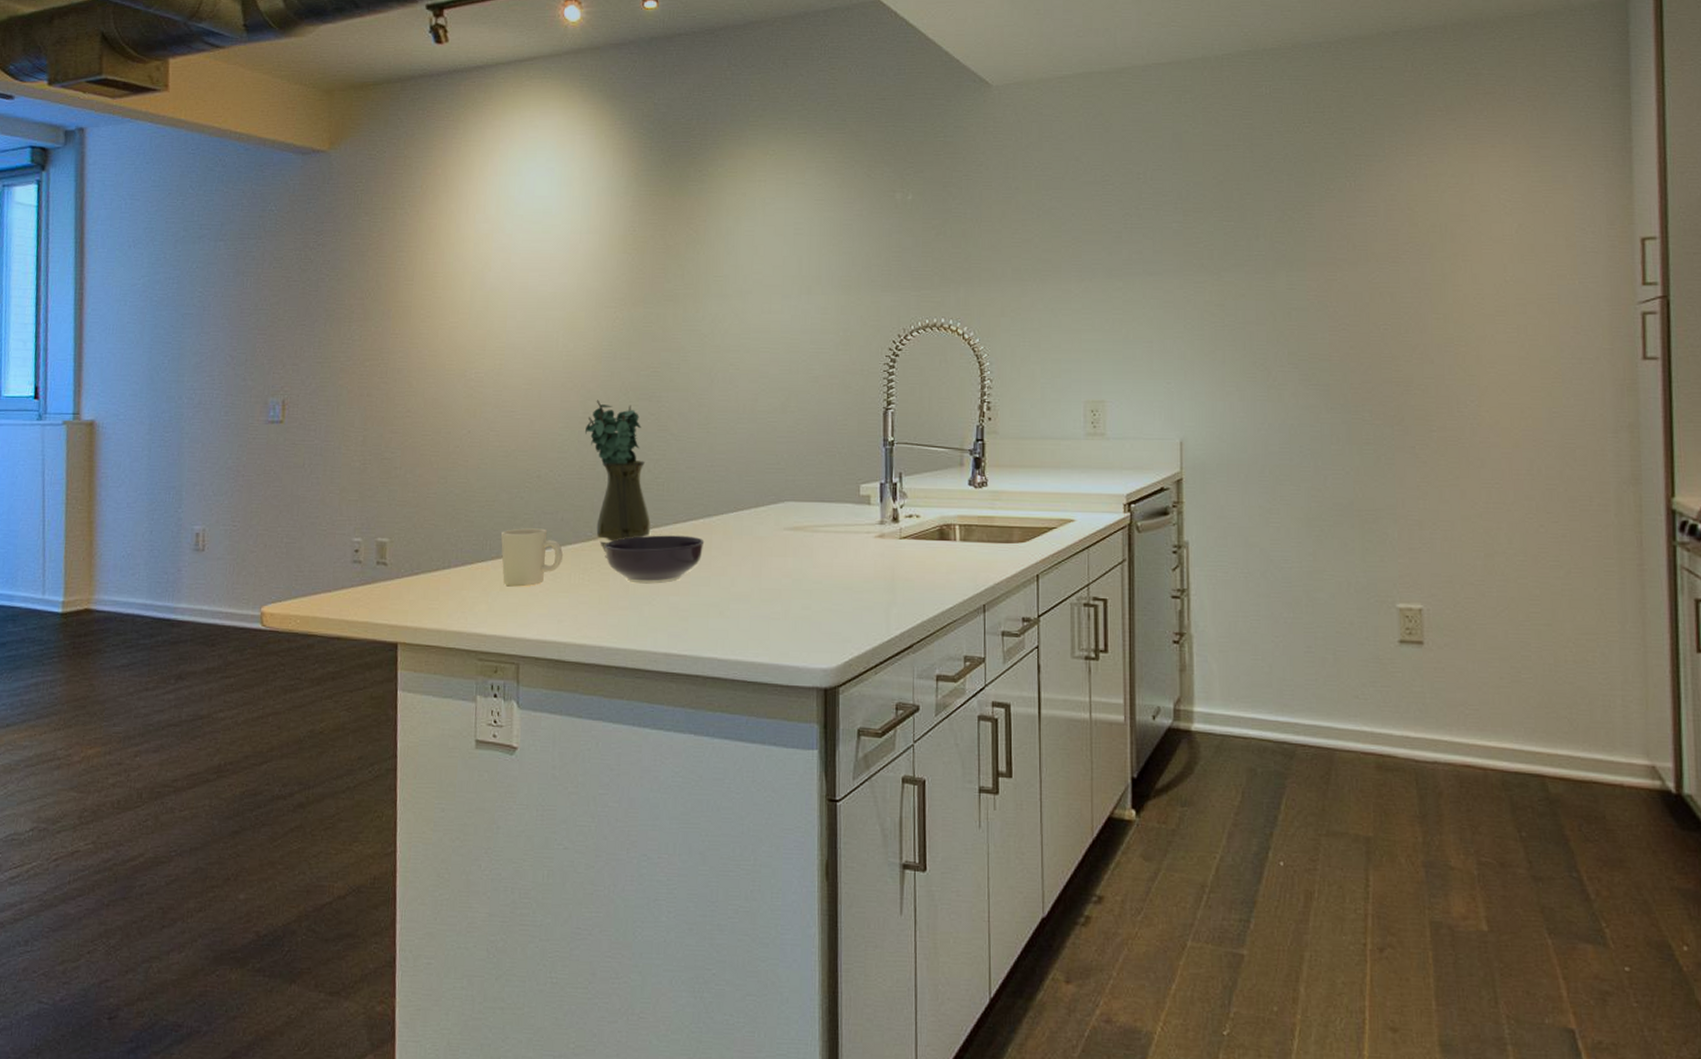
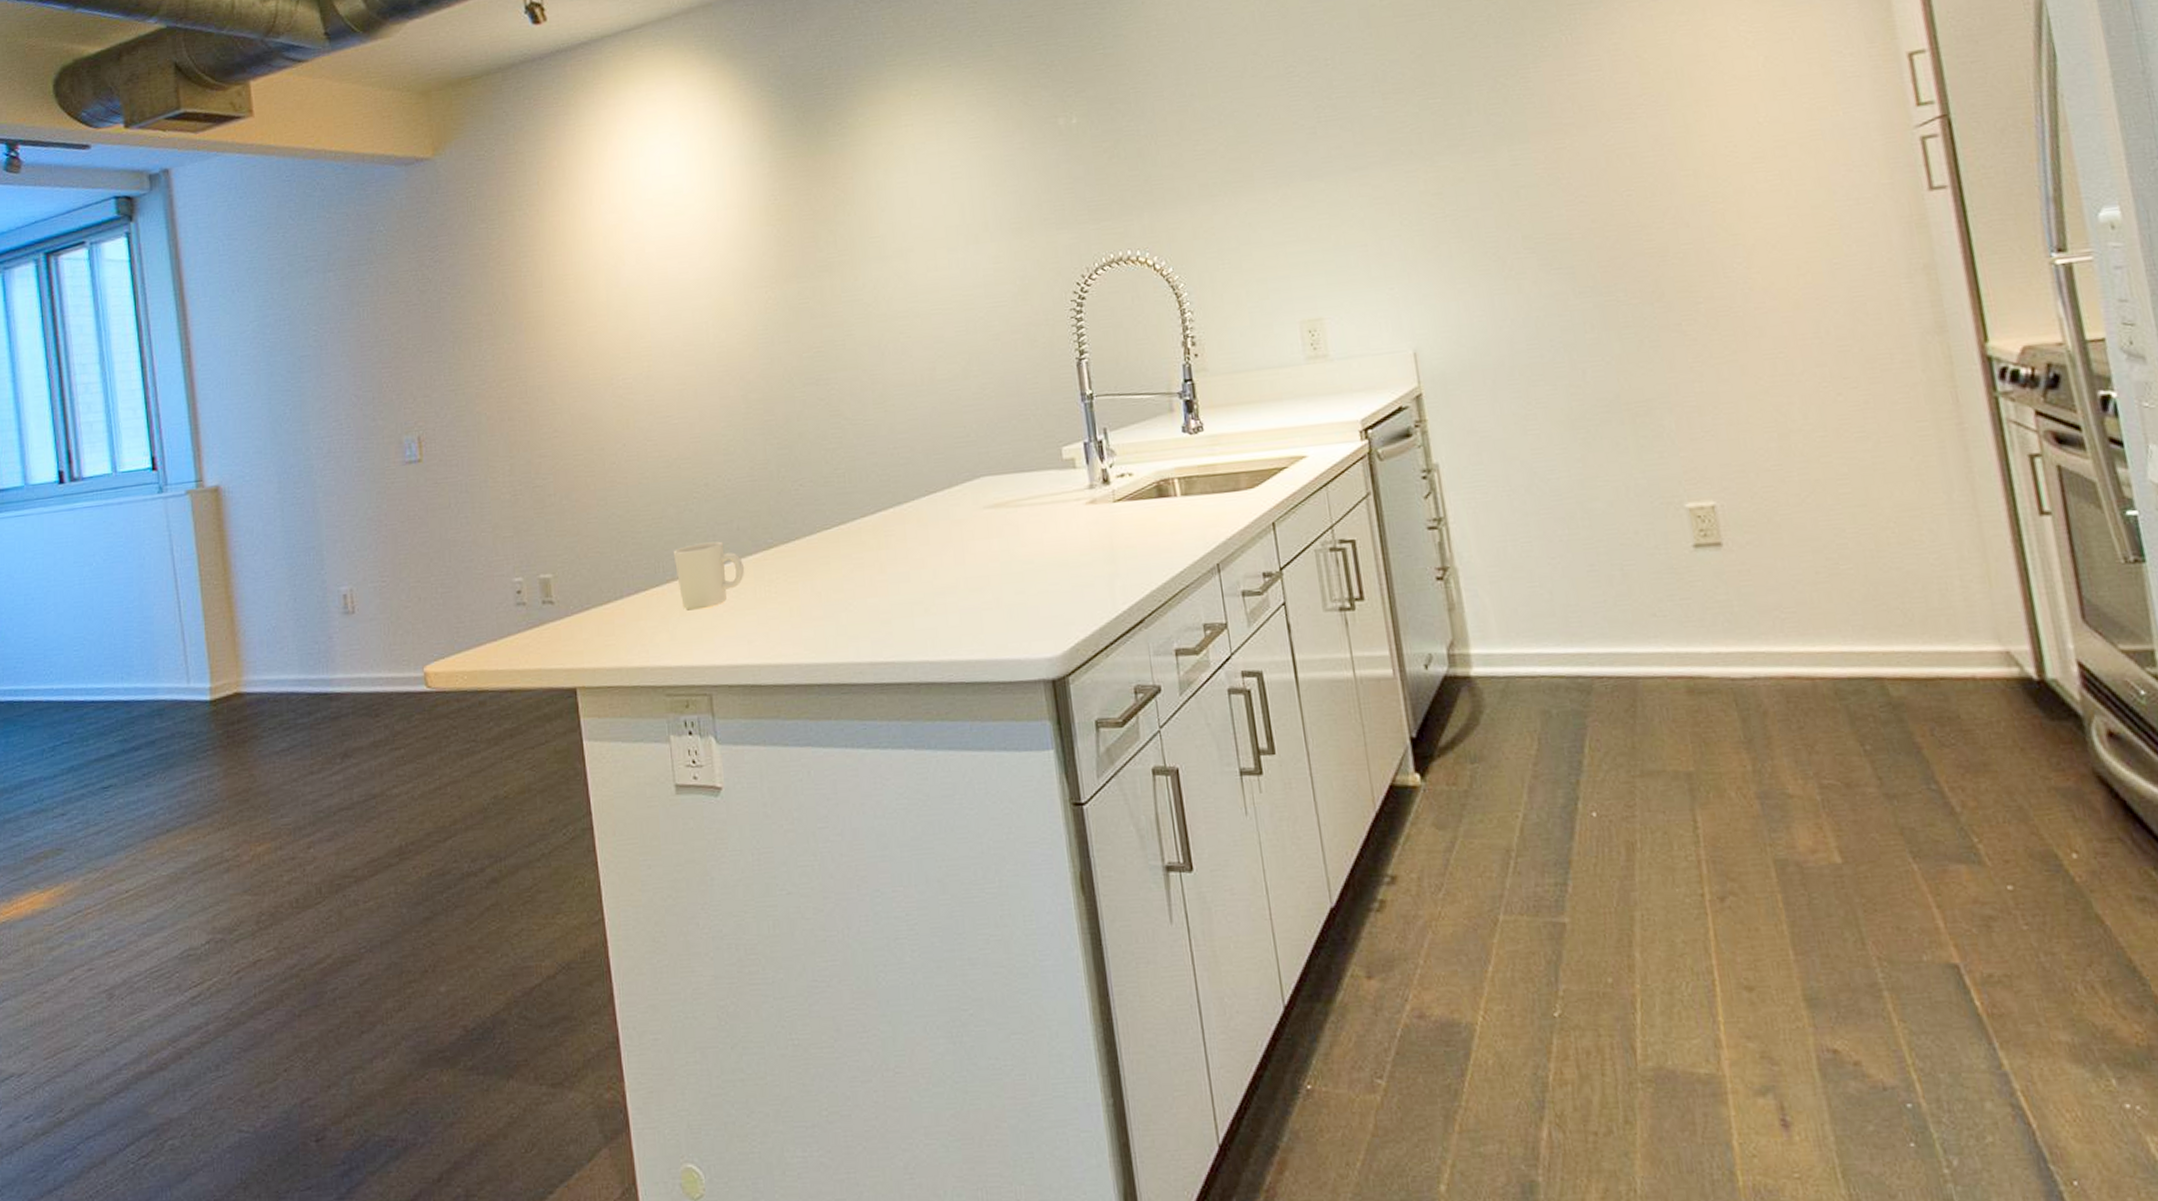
vase: present [585,399,651,558] -> none [751,391,837,565]
bowl: present [604,535,705,584] -> none [788,528,898,589]

